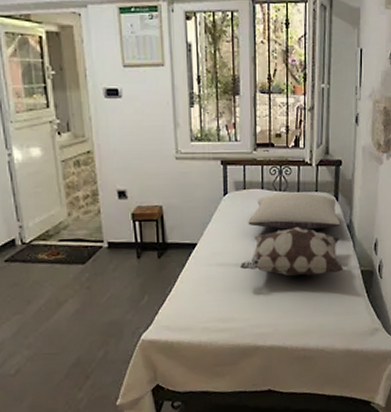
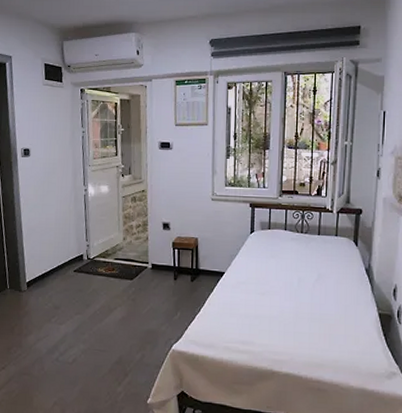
decorative pillow: present [239,226,344,277] -> none [261,266,361,313]
pillow: present [248,192,341,231] -> none [271,235,359,271]

